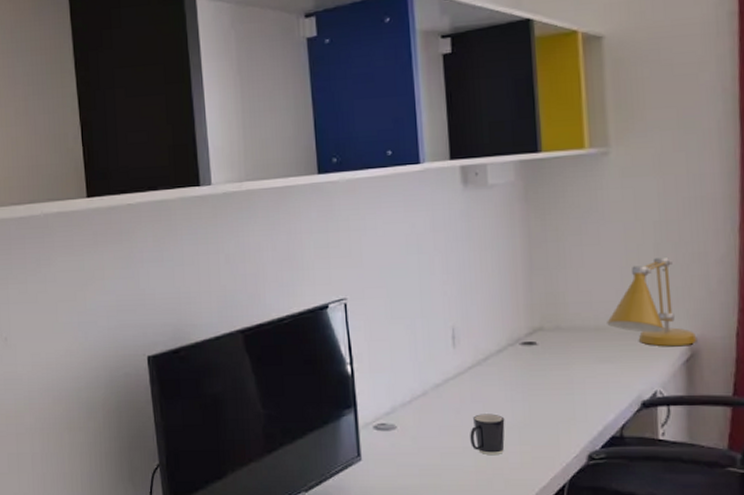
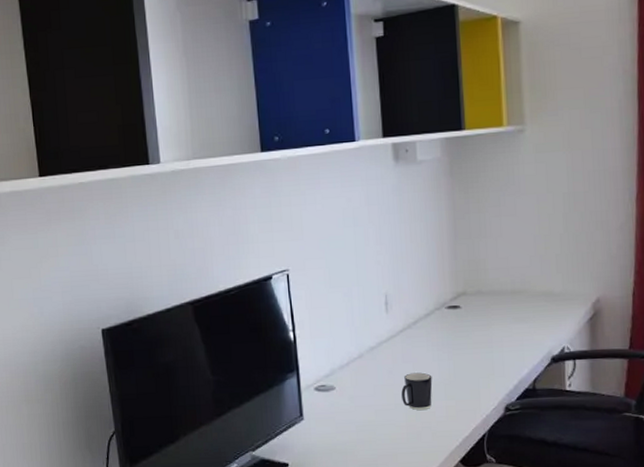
table lamp: present [607,258,697,347] -> none [522,226,600,307]

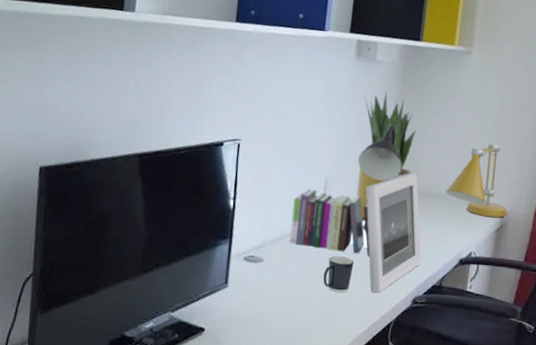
books: none [355,307,448,368] -> present [289,188,370,256]
planter: none [410,191,479,331] -> present [356,91,416,219]
desk lamp: none [417,226,467,342] -> present [358,125,402,230]
picture frame: none [431,272,507,405] -> present [366,172,421,293]
table lamp: none [522,226,600,307] -> present [446,144,508,218]

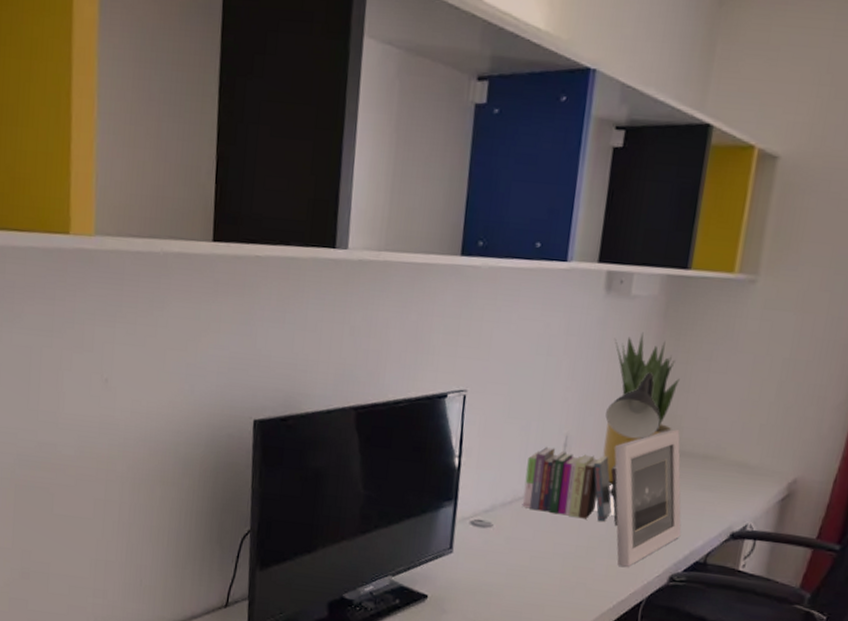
mug: present [323,256,354,293] -> none [561,523,599,565]
table lamp: present [446,144,508,218] -> none [715,395,797,485]

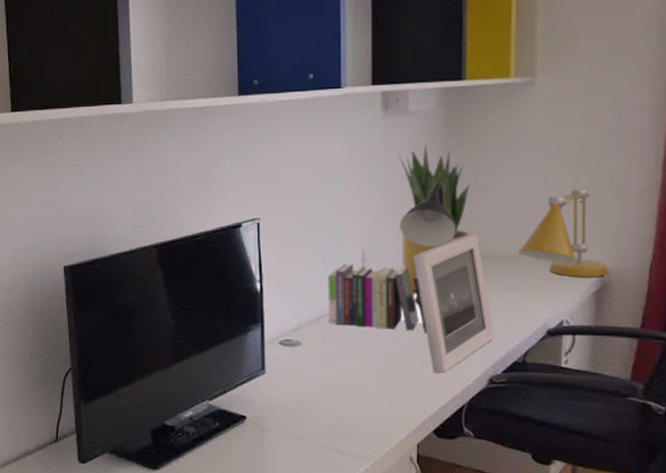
table lamp: none [715,395,797,485] -> present [518,190,609,278]

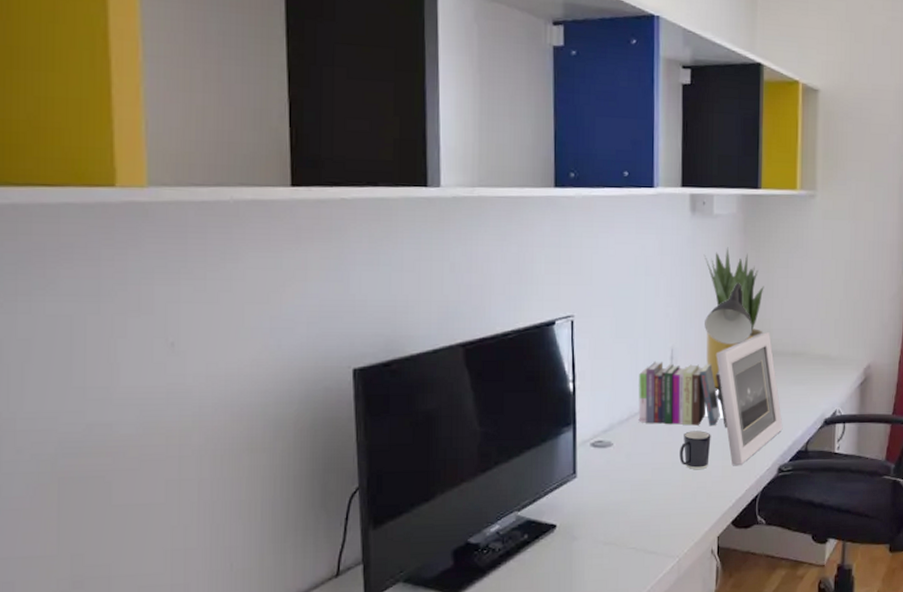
mug: none [373,334,409,375] -> present [679,430,711,470]
table lamp: present [518,190,609,278] -> none [802,293,870,372]

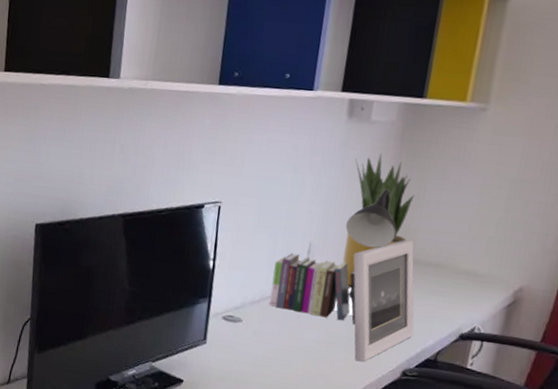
mug: present [679,430,711,470] -> none [303,321,338,359]

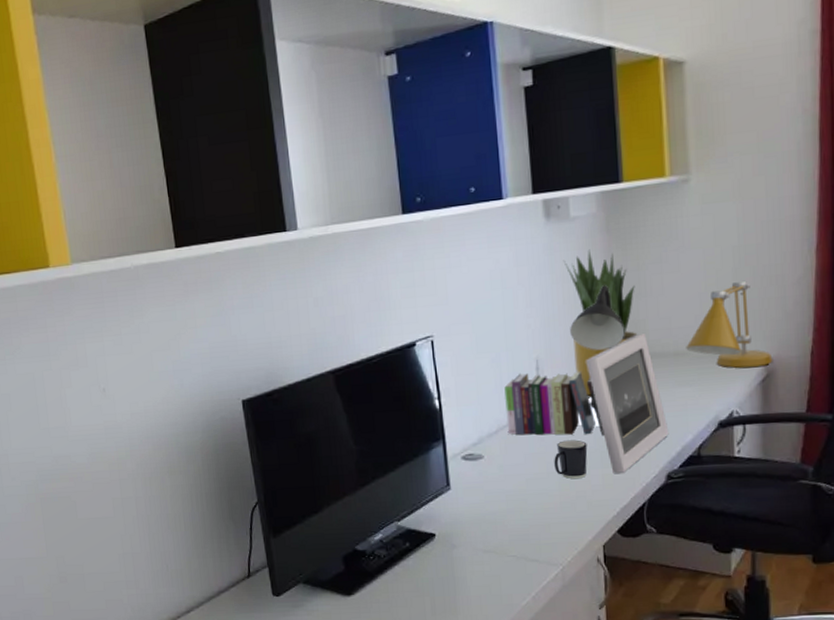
mug: none [303,321,338,359] -> present [554,439,588,479]
table lamp: none [447,212,523,293] -> present [686,281,773,368]

